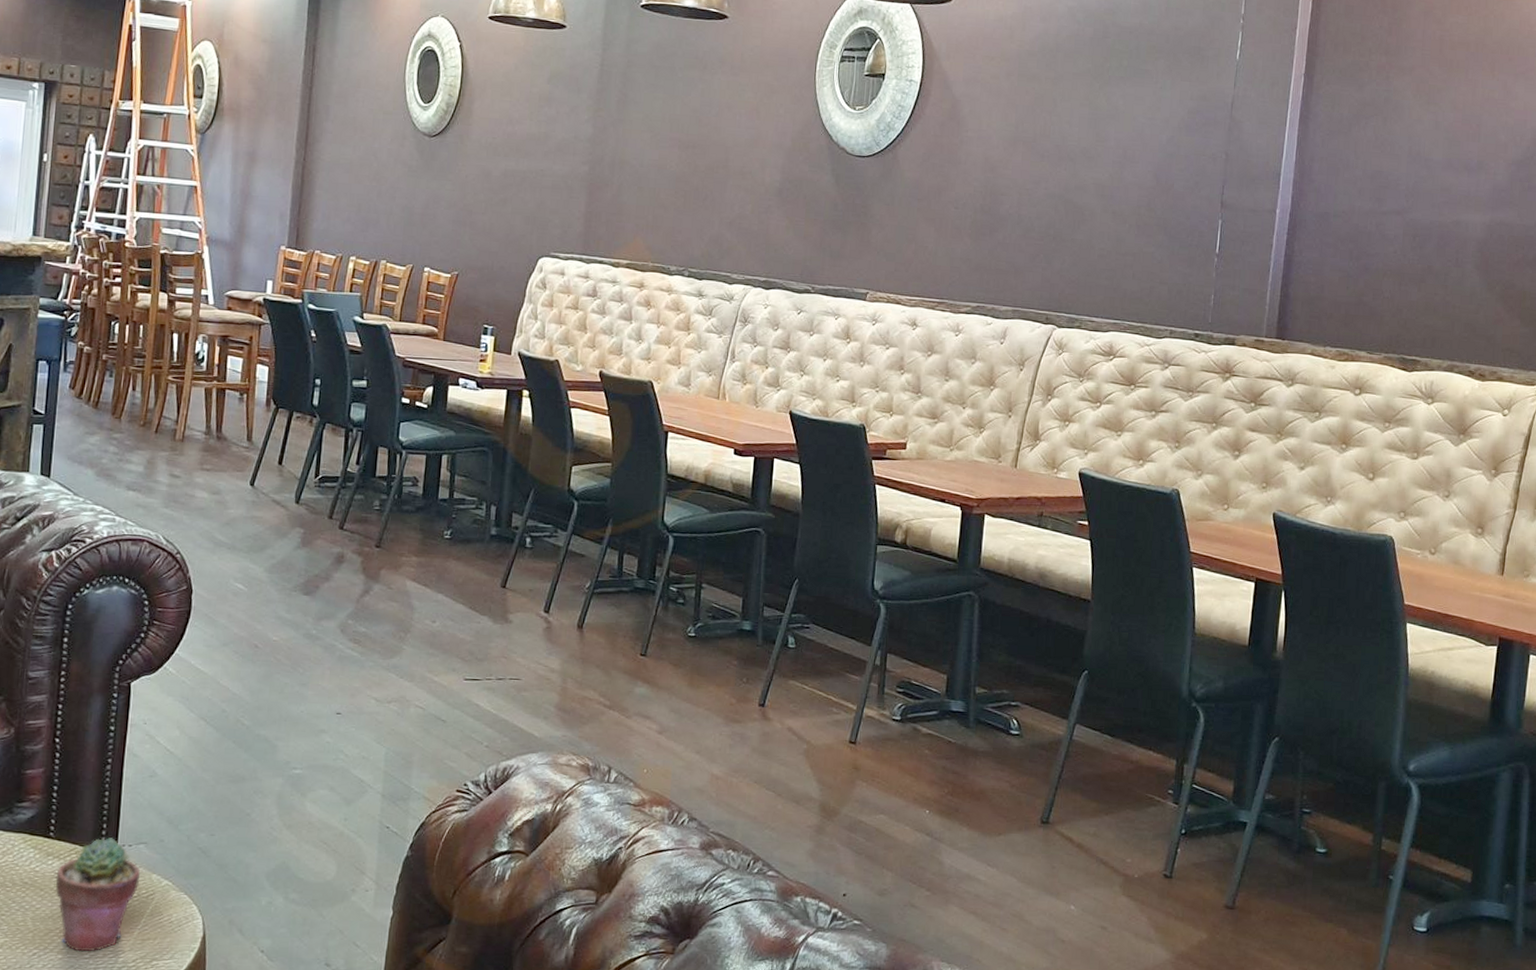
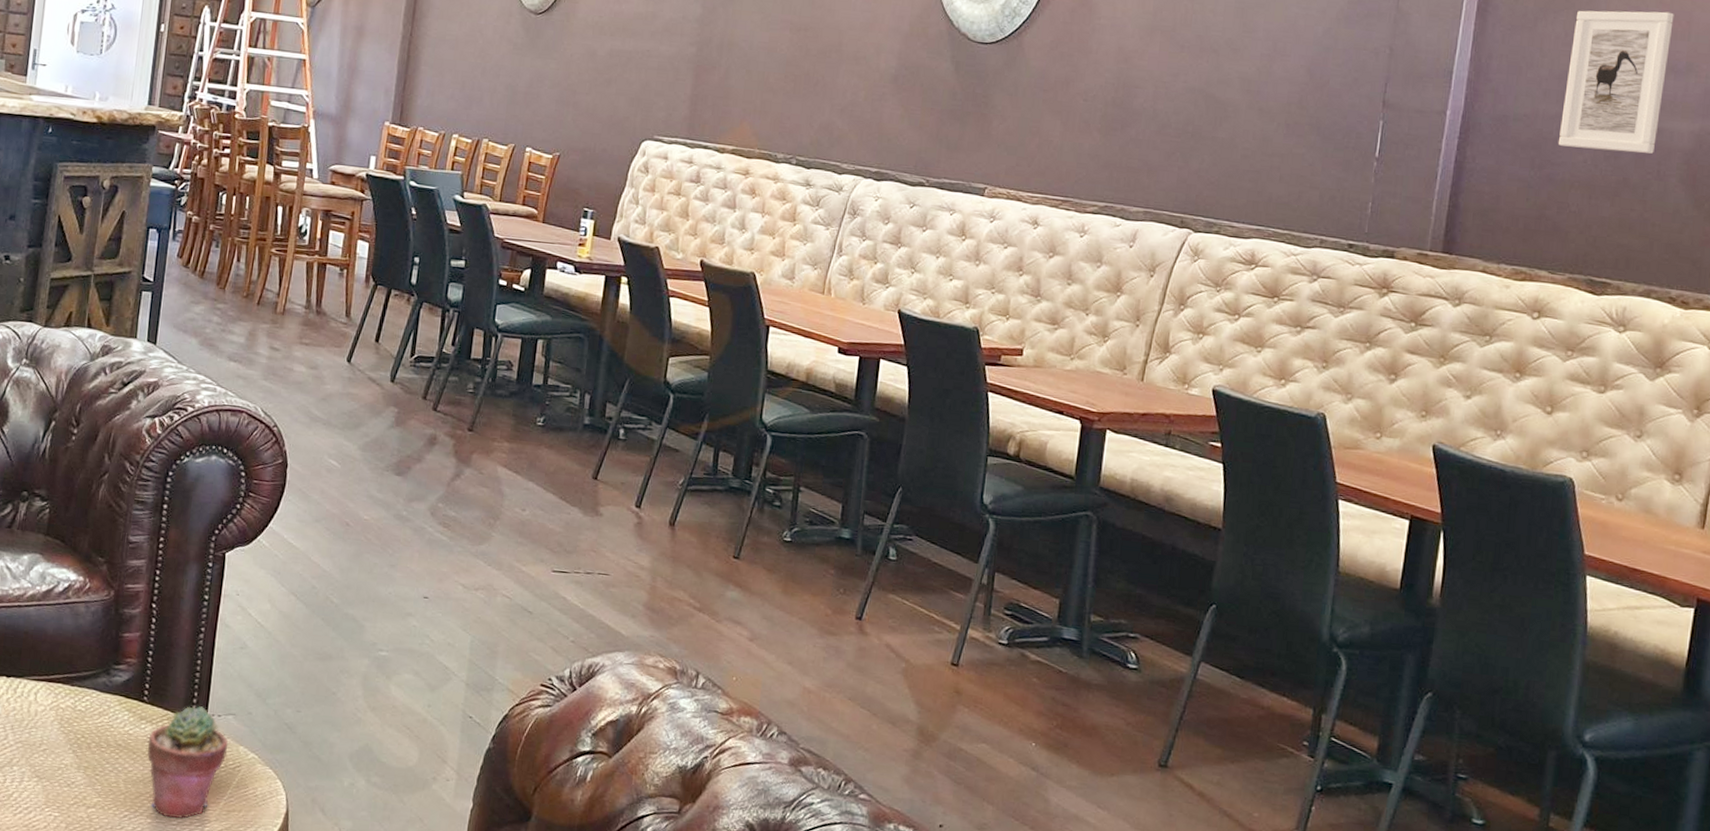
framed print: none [1372,116,1466,243] -> present [1558,10,1674,154]

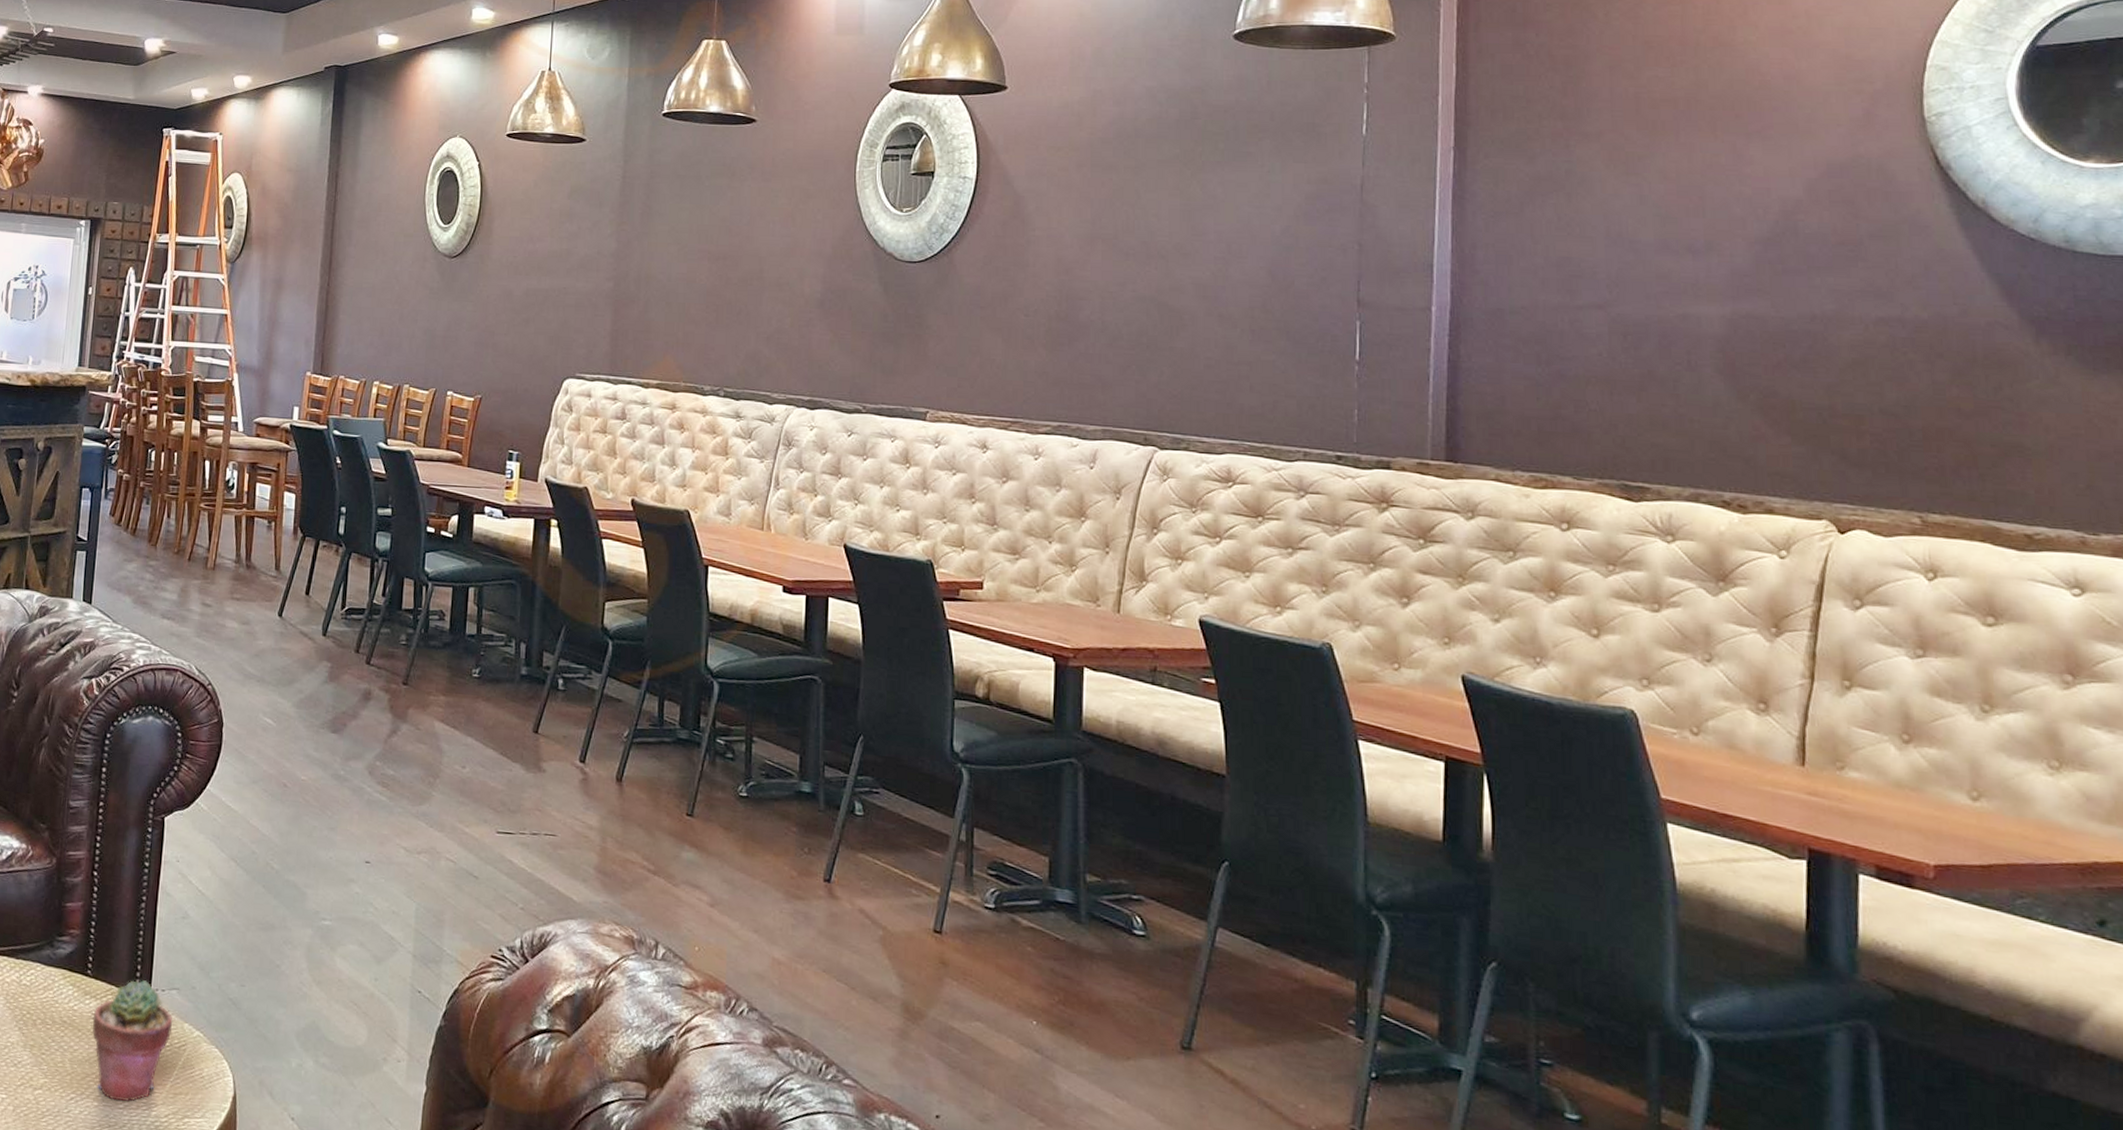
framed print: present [1558,10,1674,154] -> none [1565,187,1683,342]

